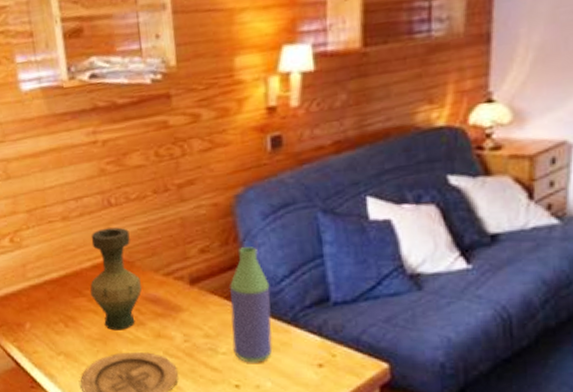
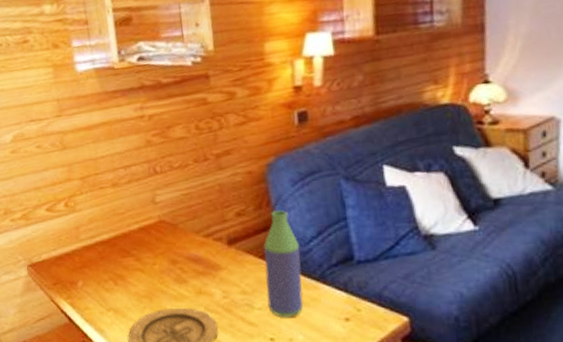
vase: present [90,227,143,331] -> none [137,193,185,288]

